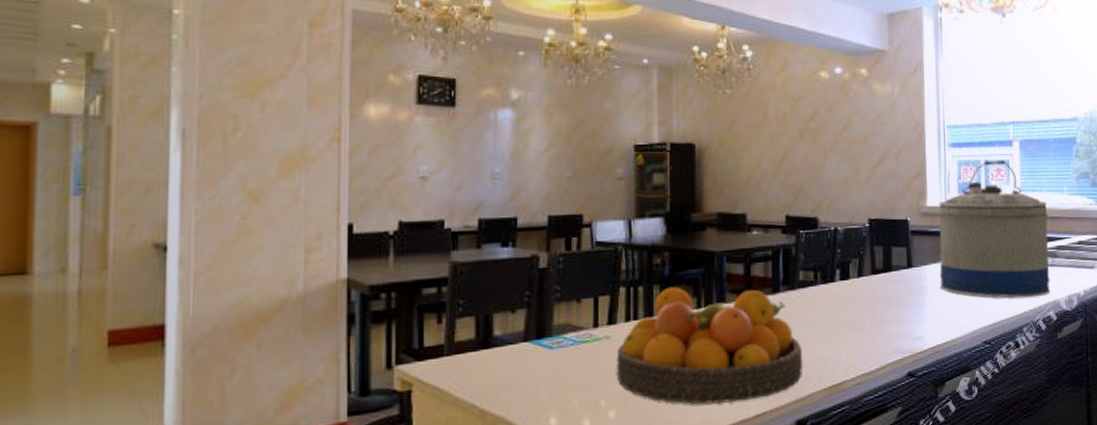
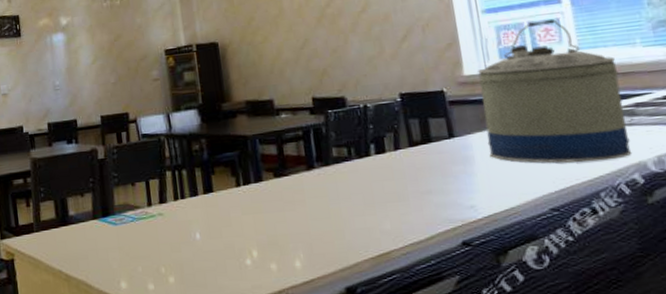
fruit bowl: present [616,287,804,405] -> none [170,167,347,272]

